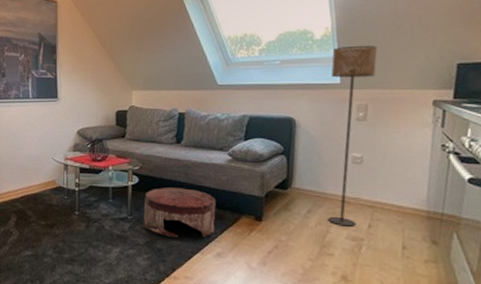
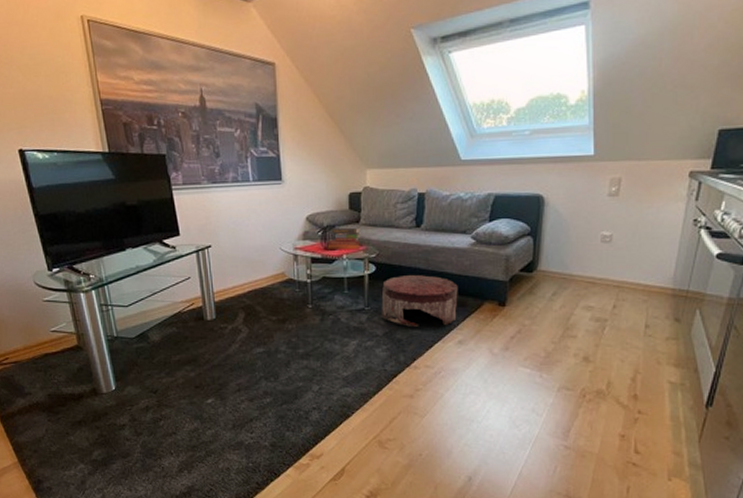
books: none [95,141,125,162] -> present [327,227,360,251]
floor lamp: present [328,46,378,227] -> none [573,111,637,308]

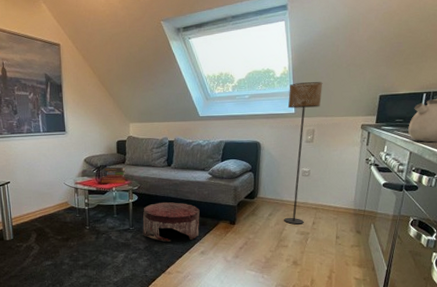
floor lamp: none [573,111,637,308] -> present [284,82,323,225]

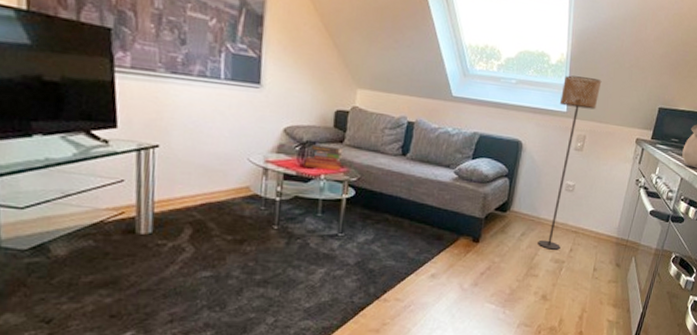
pouf: present [142,202,200,242] -> none [355,203,437,257]

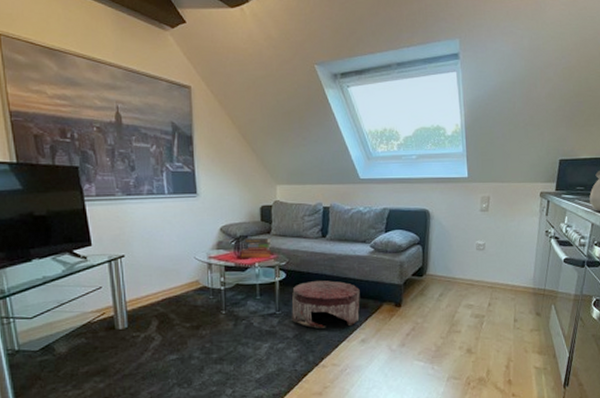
pouf: none [355,203,437,257] -> present [291,280,360,328]
floor lamp: present [538,75,602,250] -> none [456,142,499,306]

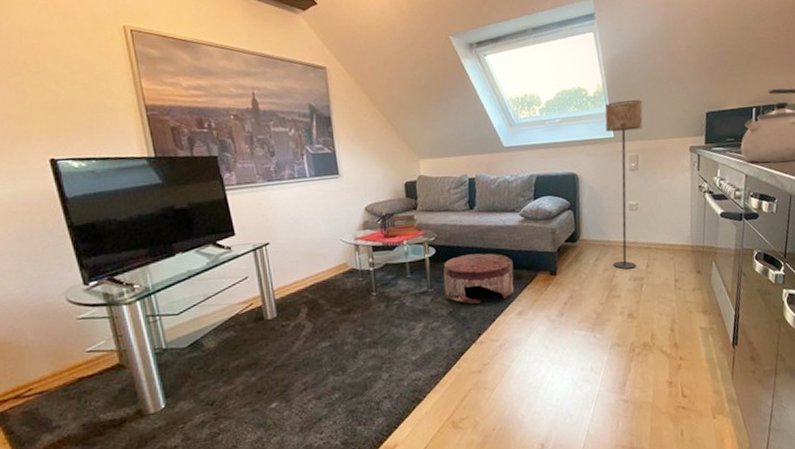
floor lamp: none [456,142,499,306] -> present [605,100,643,270]

